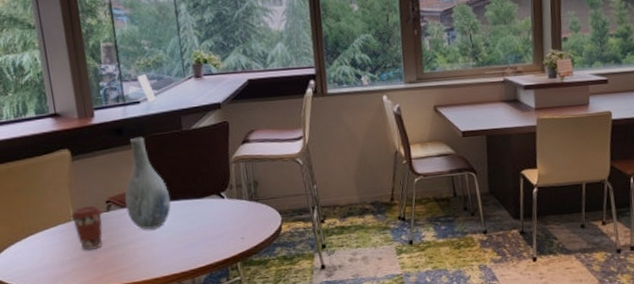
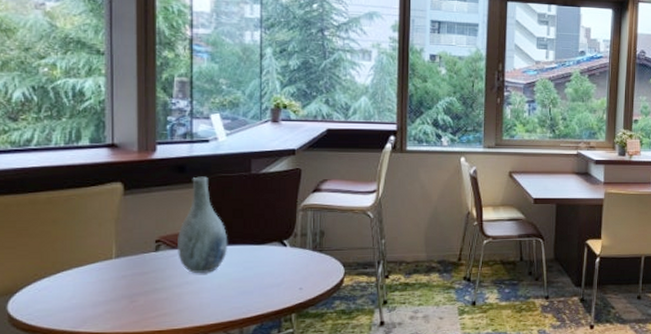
coffee cup: present [71,205,103,251] -> none [113,244,150,292]

